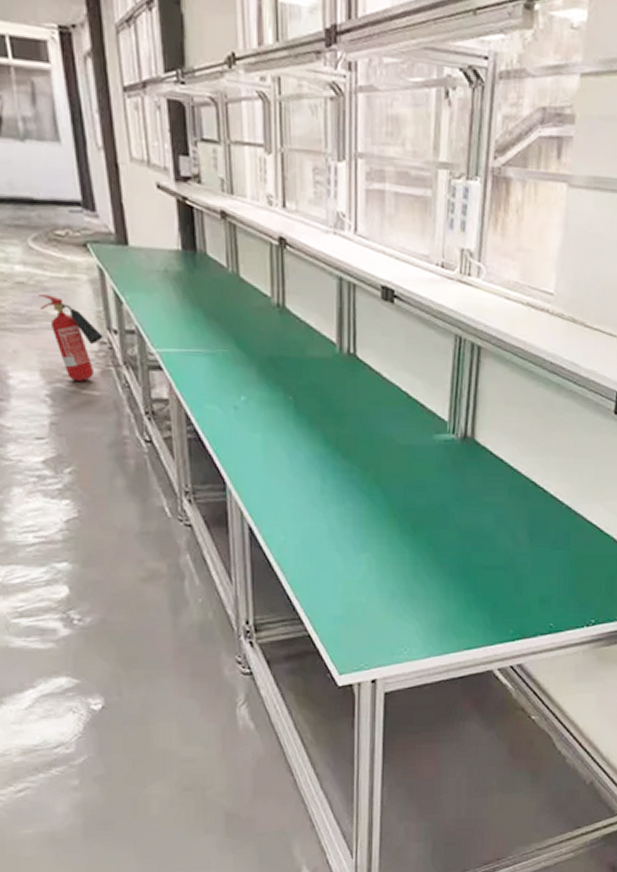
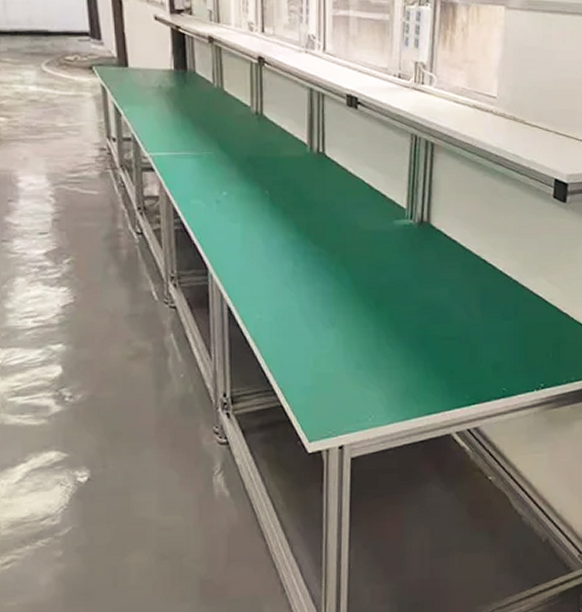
fire extinguisher: present [38,295,103,381] -> none [48,110,103,182]

